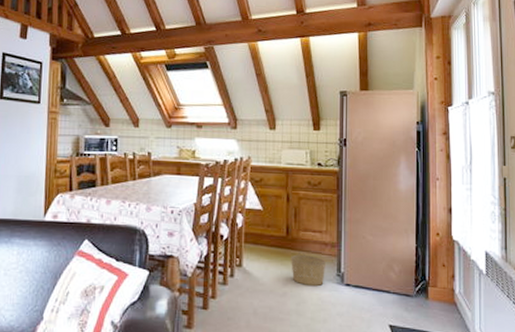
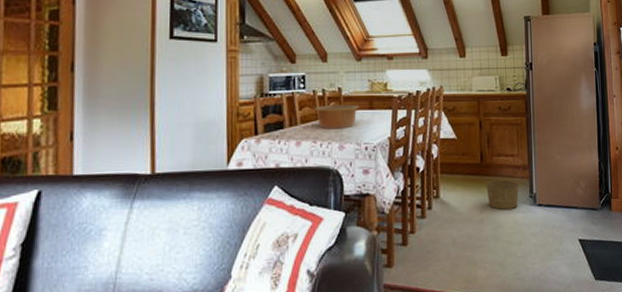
bowl: none [125,167,168,192] -> present [315,104,360,129]

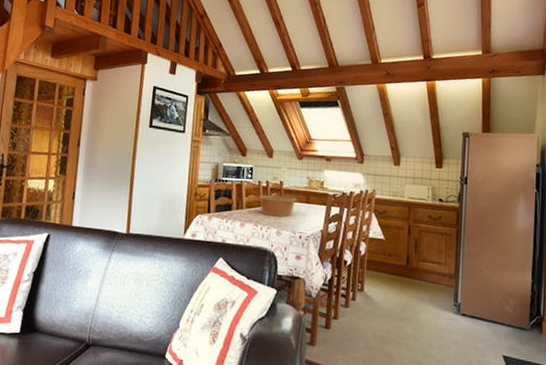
basket: present [486,177,519,211] -> none [410,281,443,315]

